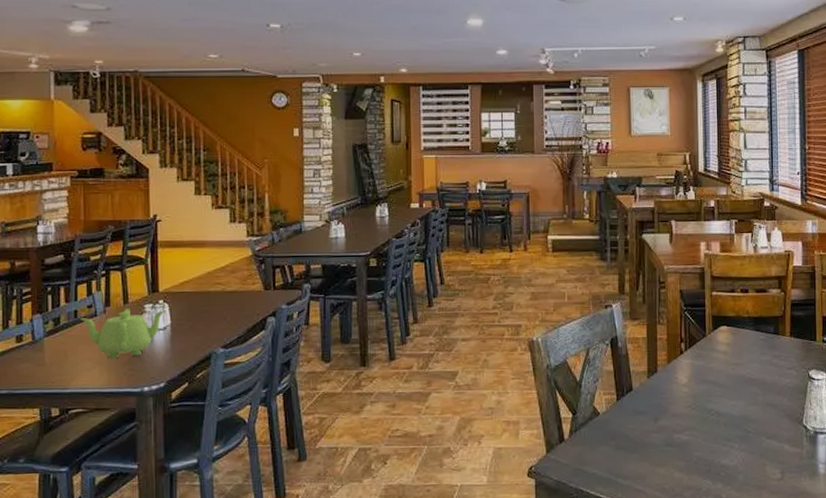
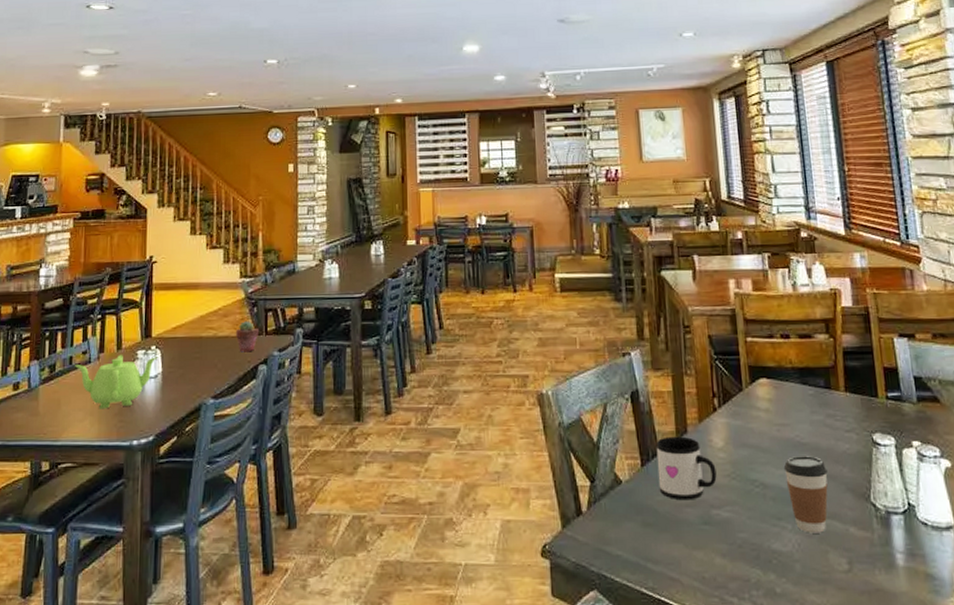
potted succulent: none [243,277,268,306] -> present [235,321,260,353]
mug: none [630,375,680,428] -> present [656,436,717,501]
coffee cup: none [735,389,771,451] -> present [783,456,828,533]

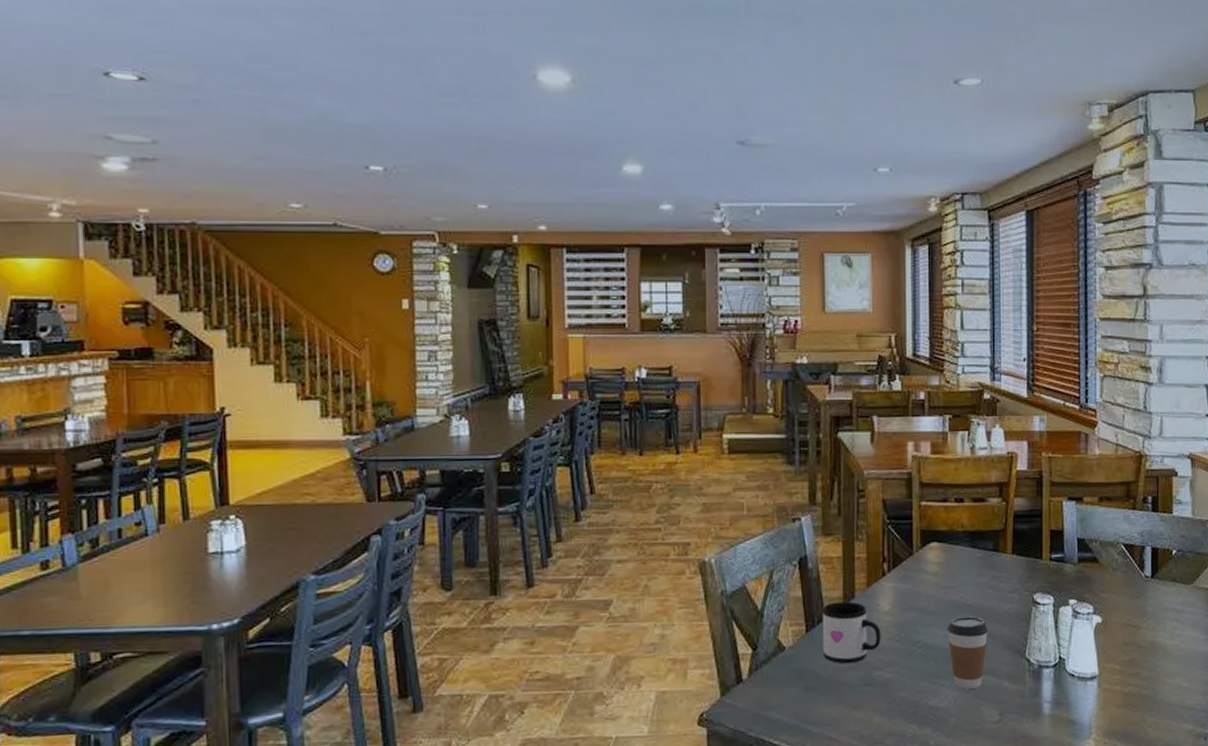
teapot: present [75,355,158,409] -> none [126,526,239,590]
potted succulent: present [235,321,260,353] -> none [339,485,371,522]

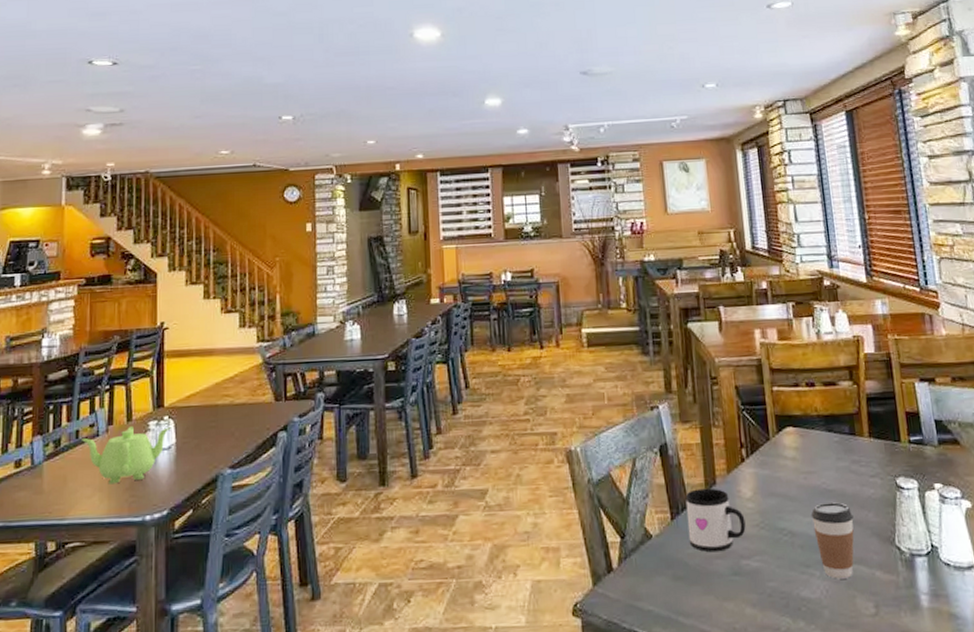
teapot: none [126,526,239,590] -> present [82,427,171,485]

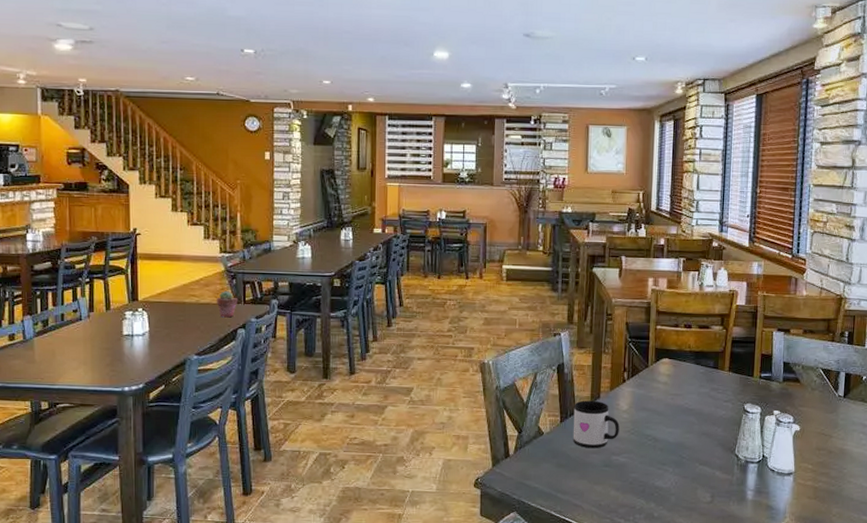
teapot: present [82,427,171,485] -> none [67,315,145,360]
potted succulent: none [253,387,279,420] -> present [216,291,239,318]
coffee cup: present [811,502,854,579] -> none [672,419,706,475]

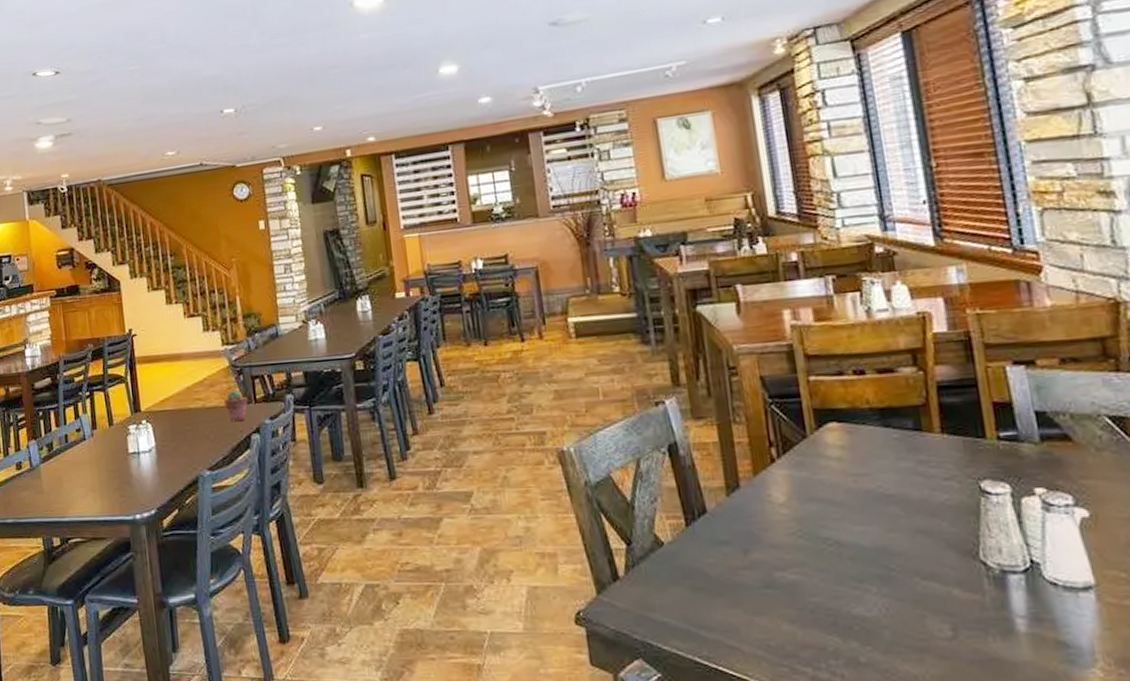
mug: present [573,400,620,449] -> none [702,491,780,563]

